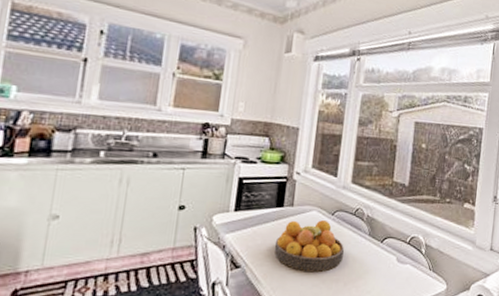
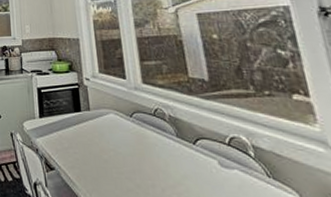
fruit bowl: present [274,220,344,272] -> none [80,123,154,176]

